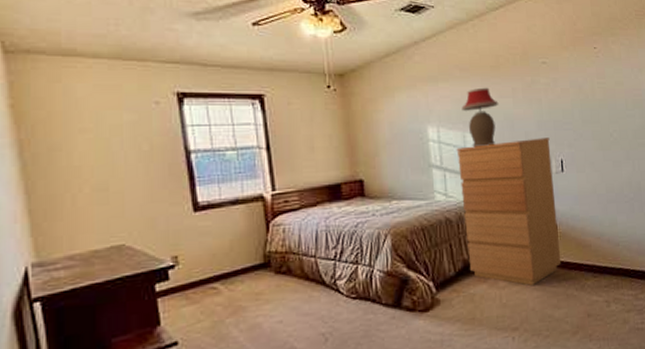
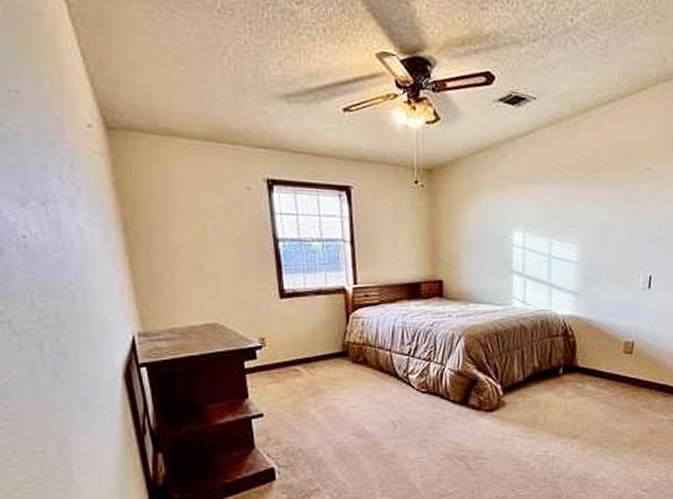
dresser: present [456,137,562,286] -> none [538,251,641,398]
table lamp: present [461,87,499,147] -> none [551,192,592,256]

